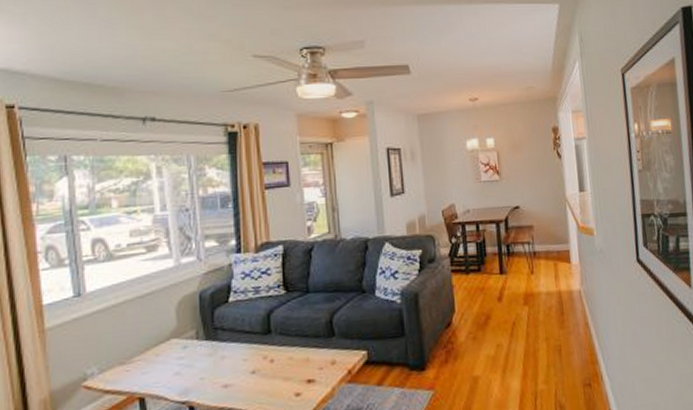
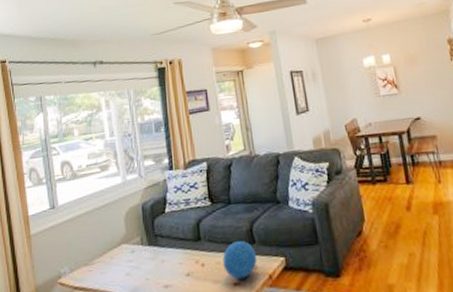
decorative ball: none [296,333,336,376] -> present [222,240,257,279]

